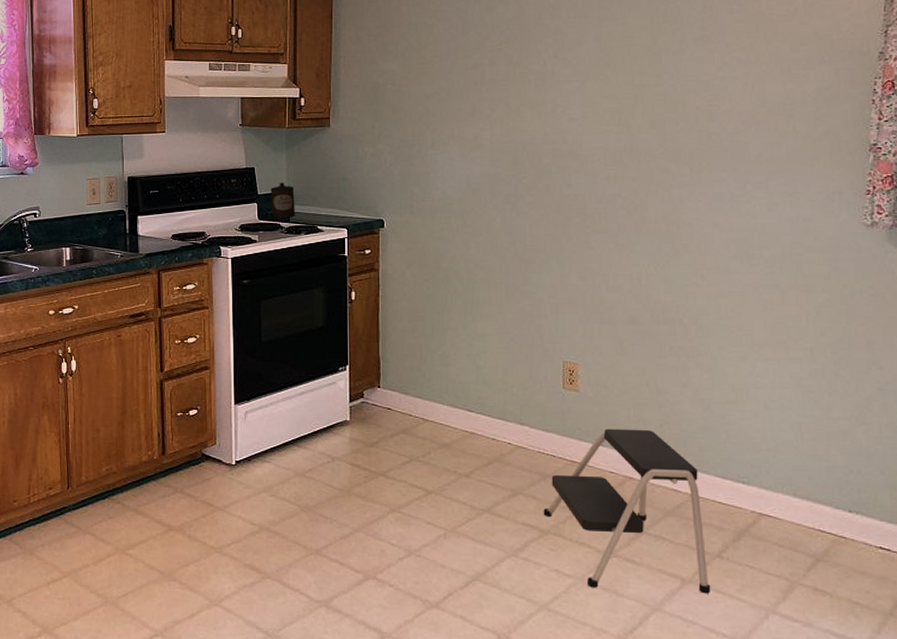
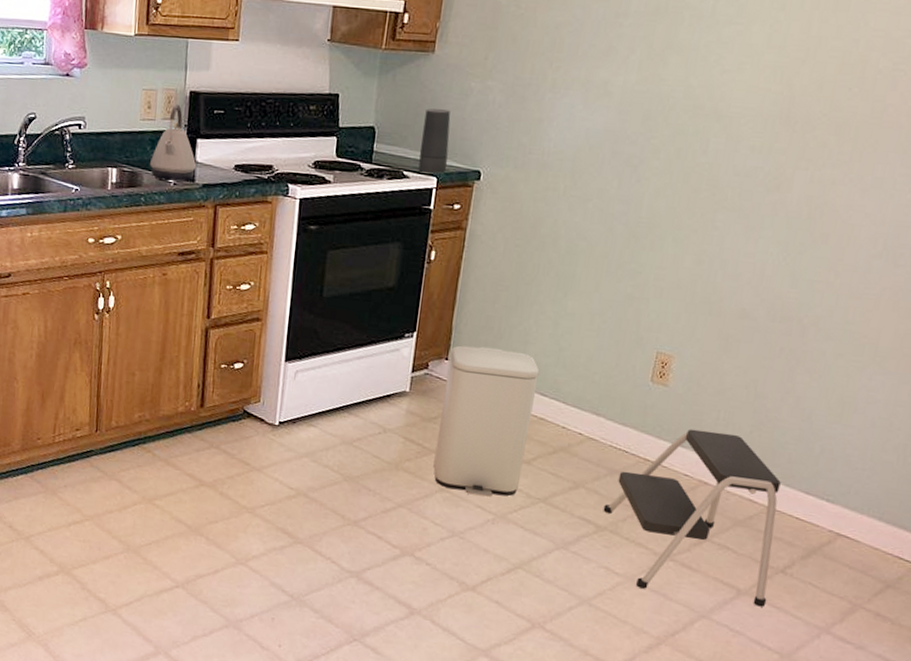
kettle: none [99,189,139,254] -> present [150,104,197,182]
canister: present [270,182,296,218] -> none [352,115,383,158]
canister: none [329,171,355,226] -> present [418,108,451,174]
pedal bin: none [381,372,464,513] -> present [433,345,540,497]

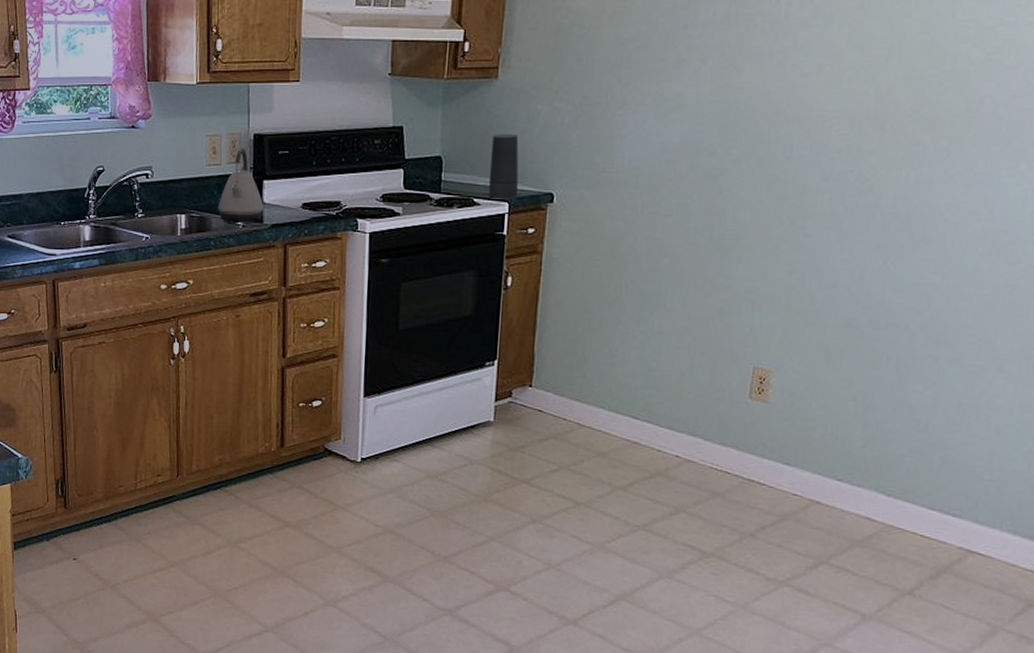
pedal bin: present [433,345,540,497] -> none [524,371,629,526]
step stool: present [603,428,781,607] -> none [708,446,900,633]

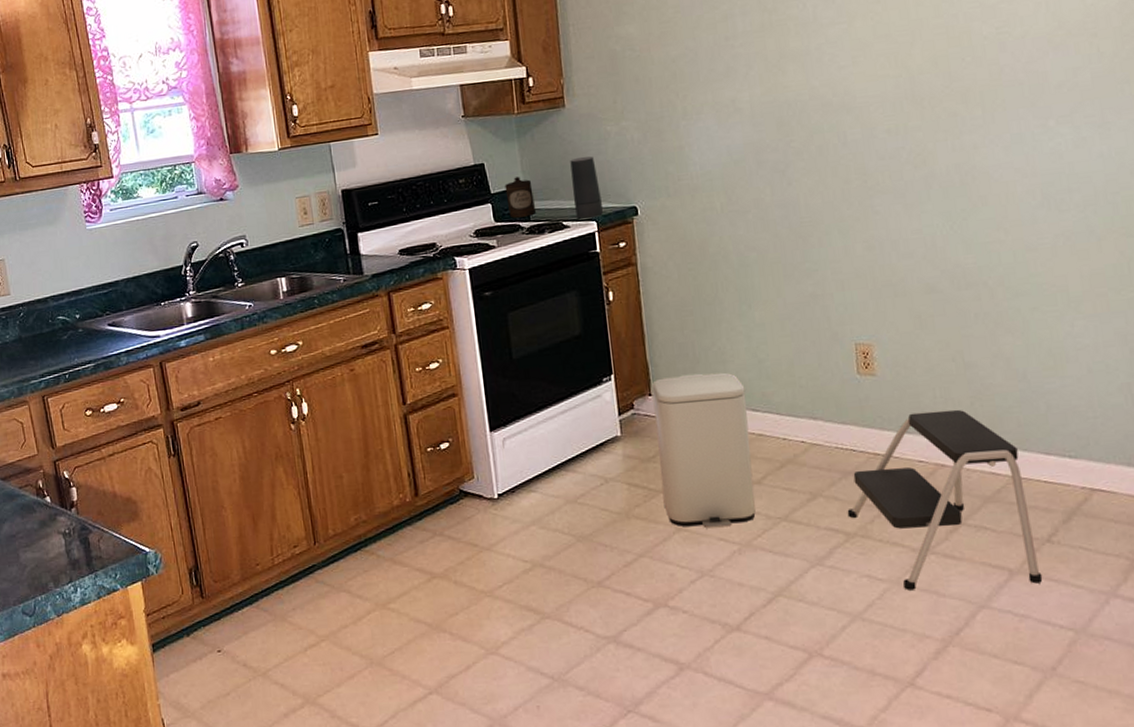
kettle: present [218,148,264,224] -> none [316,205,363,280]
canister: none [420,145,449,188] -> present [505,176,537,218]
pedal bin: none [524,371,629,526] -> present [651,372,756,529]
step stool: none [708,446,900,633] -> present [847,409,1043,591]

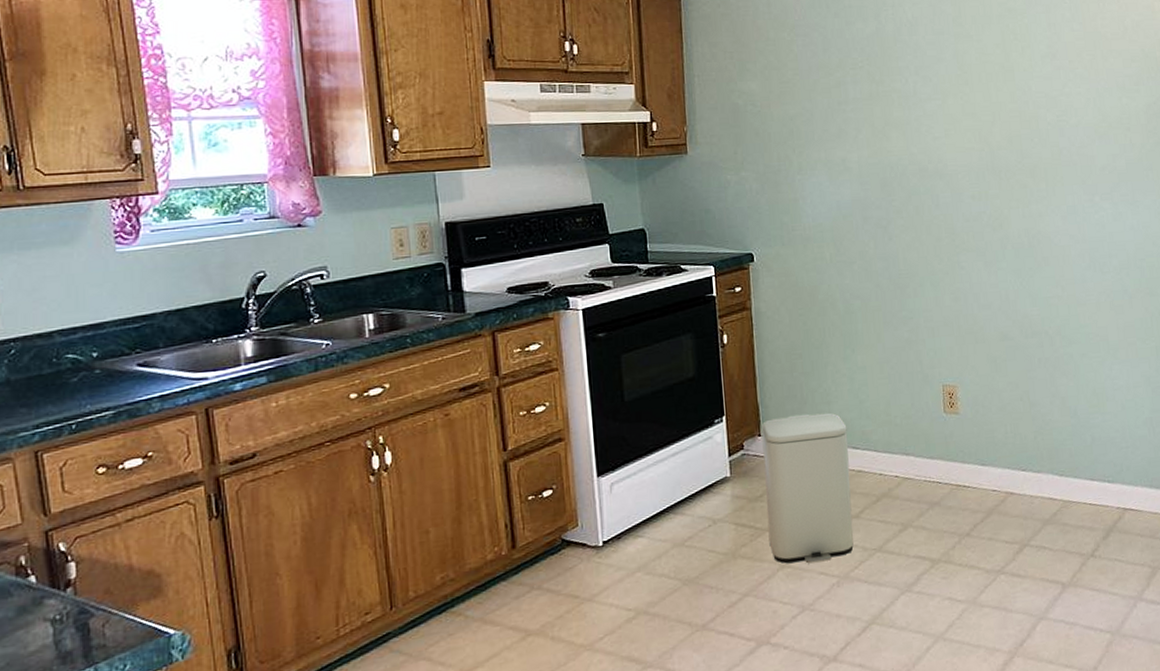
canister: present [505,176,537,218] -> none [624,218,655,260]
canister: present [570,156,604,219] -> none [690,202,722,264]
step stool: present [847,409,1043,591] -> none [933,443,1088,609]

